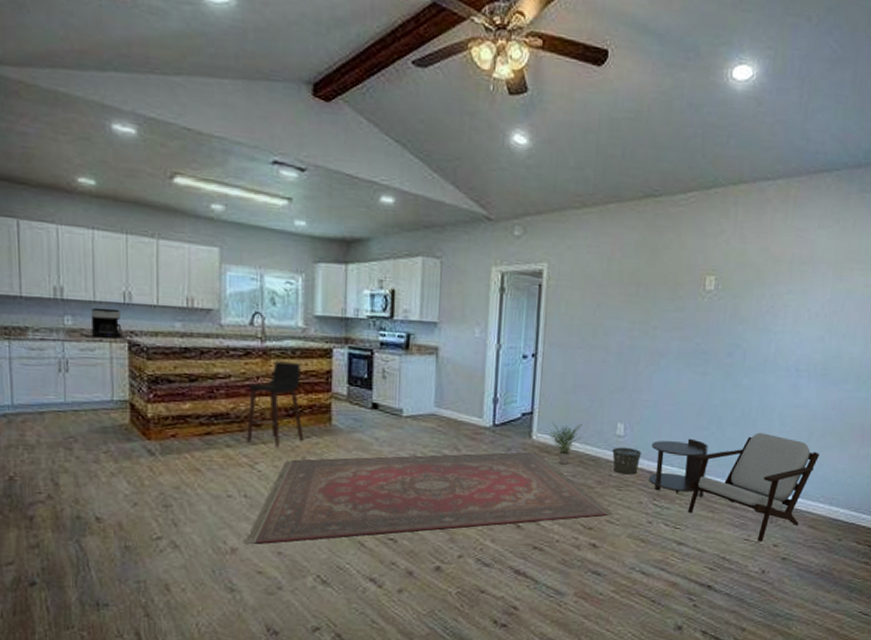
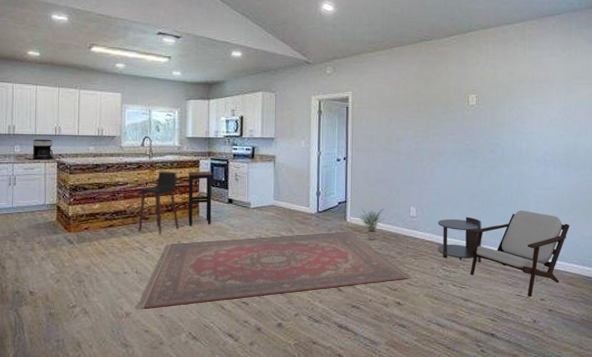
bar stool: none [316,363,351,437] -> present [188,171,212,226]
basket: present [612,447,642,475] -> none [408,225,431,247]

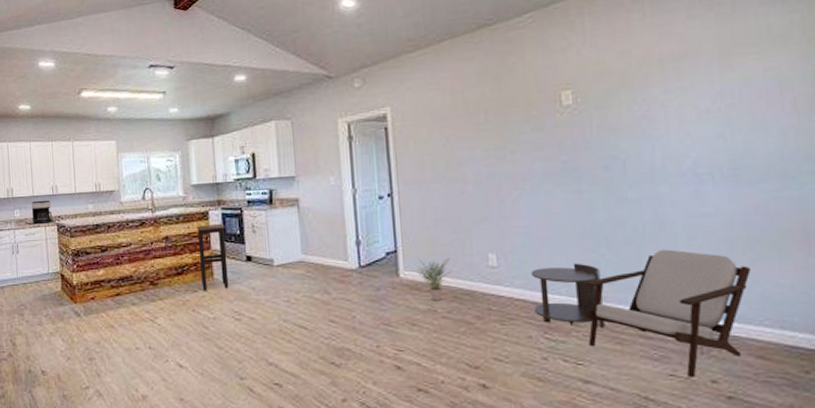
area rug: present [136,231,412,309] -> none [152,291,500,391]
bar stool: present [138,171,179,235] -> none [145,226,193,303]

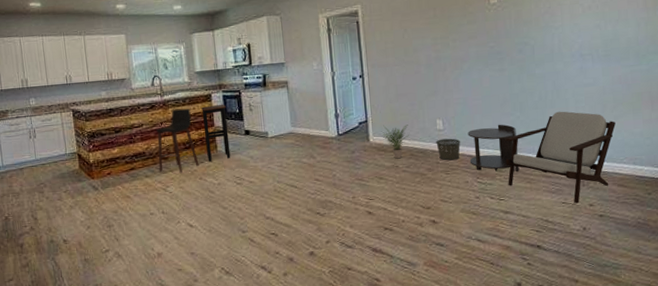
coffee maker: present [24,200,61,225] -> none [40,88,76,112]
bar stool: none [145,226,193,303] -> present [156,108,199,174]
basket: none [487,278,522,307] -> present [436,138,461,161]

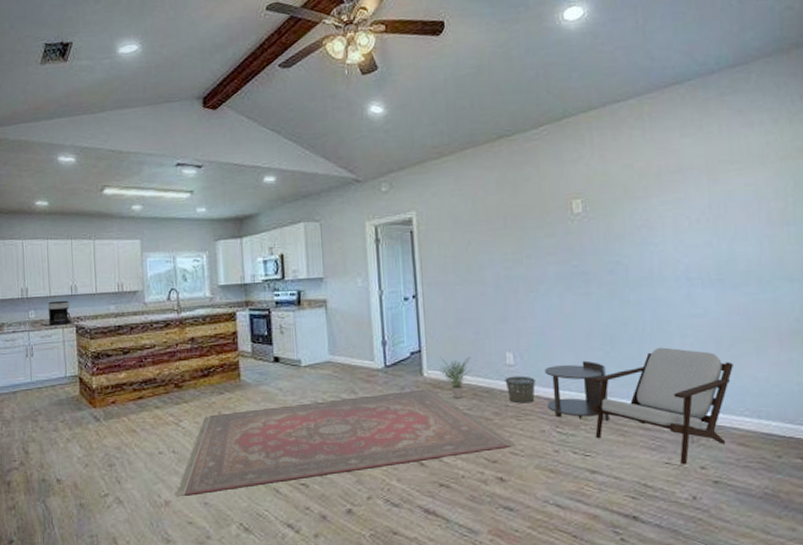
coffee maker: none [40,88,76,112] -> present [40,300,80,327]
bar stool: present [156,108,199,174] -> none [170,328,219,406]
area rug: none [166,152,445,249] -> present [175,389,516,496]
bar stool: present [201,104,231,162] -> none [224,324,256,393]

